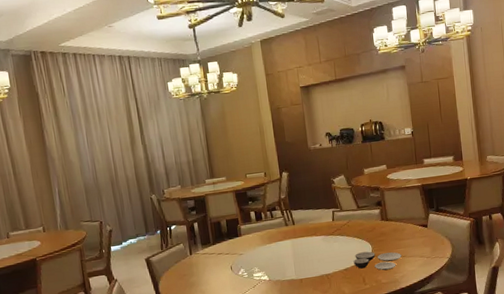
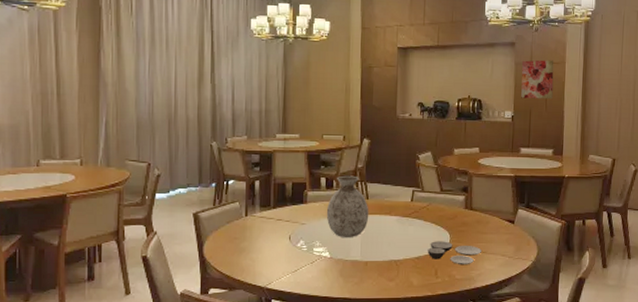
vase: none [259,206,298,261] -> present [326,175,369,237]
wall art: none [413,76,446,115] -> present [521,60,554,99]

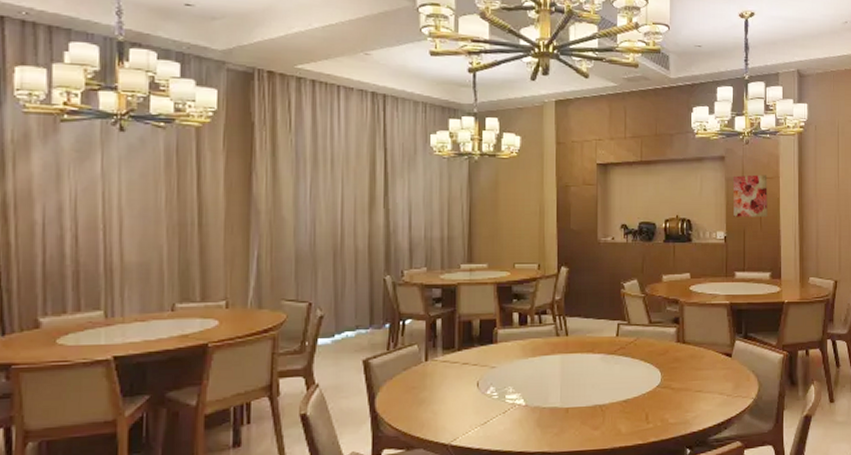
vase: present [326,175,369,237] -> none [520,309,569,381]
bowl set: present [427,241,481,265] -> none [636,380,697,407]

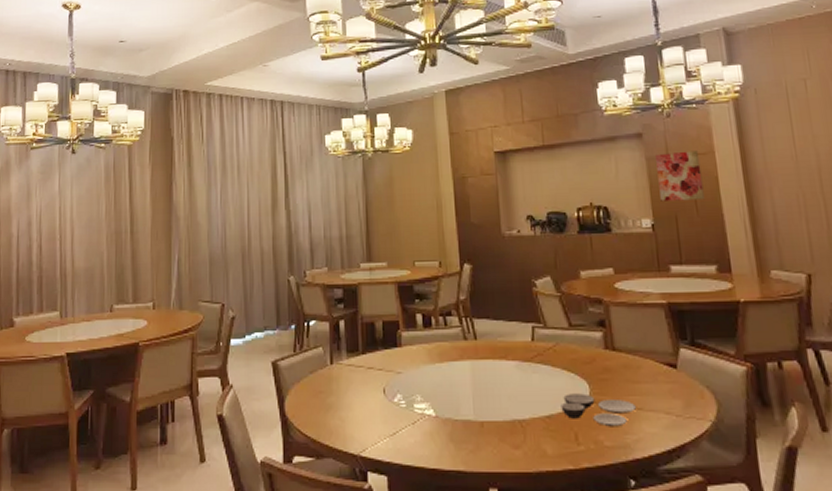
bowl set: none [636,380,697,407] -> present [560,393,636,427]

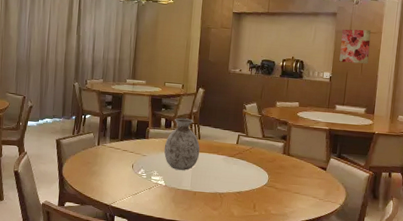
vase: none [426,310,480,390] -> present [164,118,200,170]
bowl set: present [560,393,636,427] -> none [248,179,295,203]

